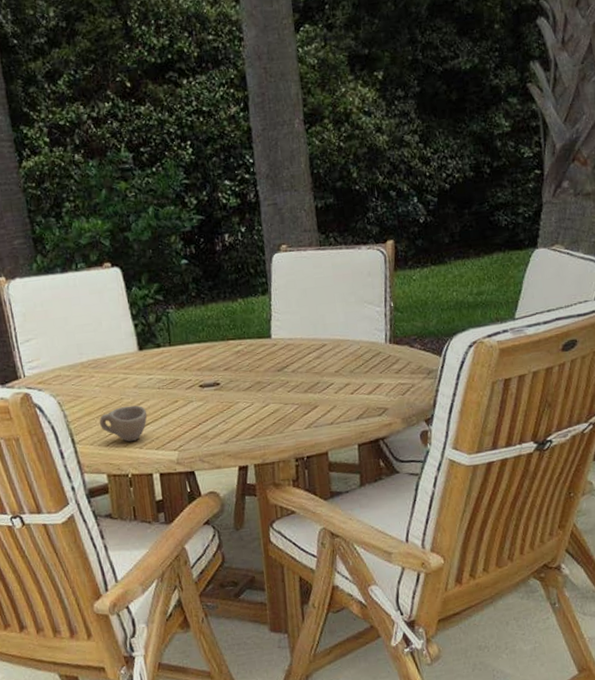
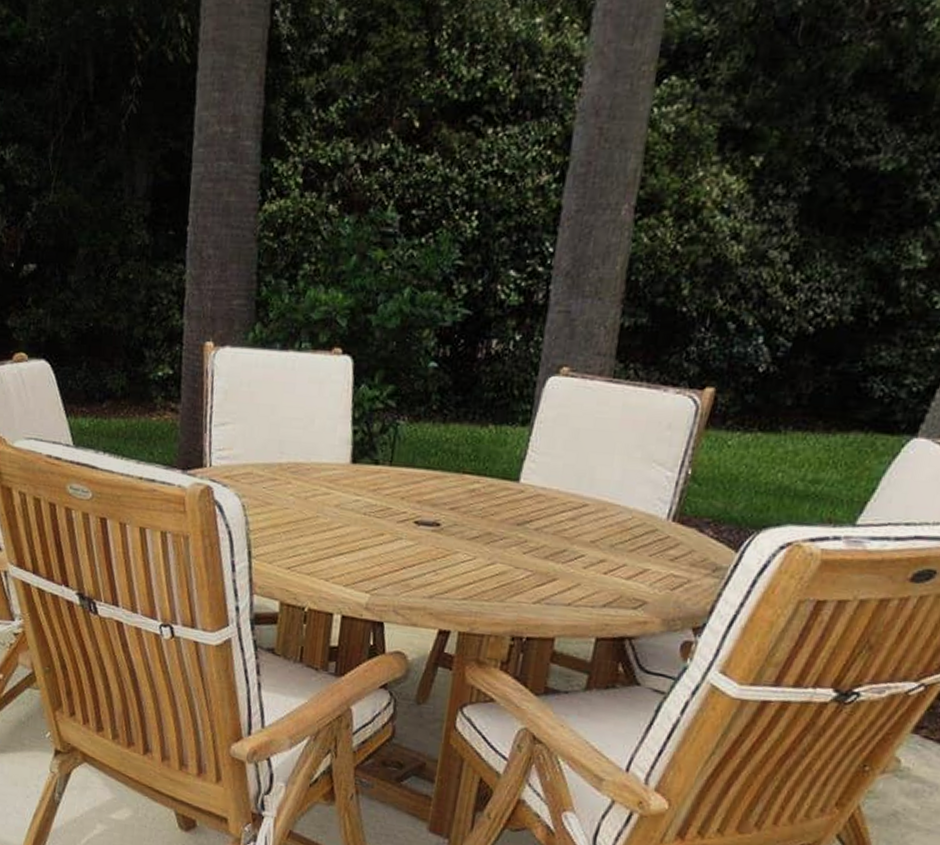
cup: present [99,405,148,442] -> none [284,526,344,571]

